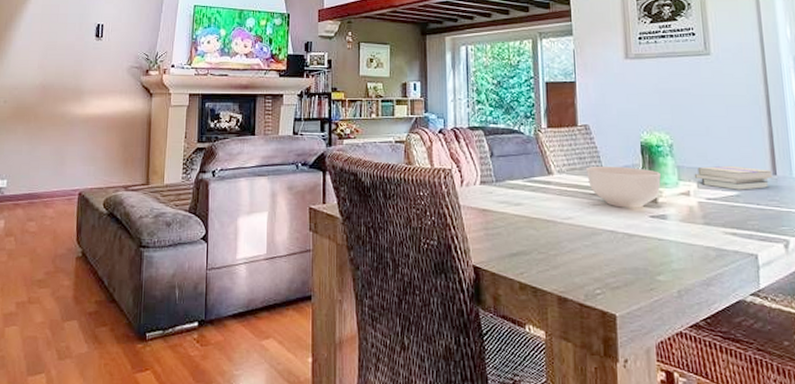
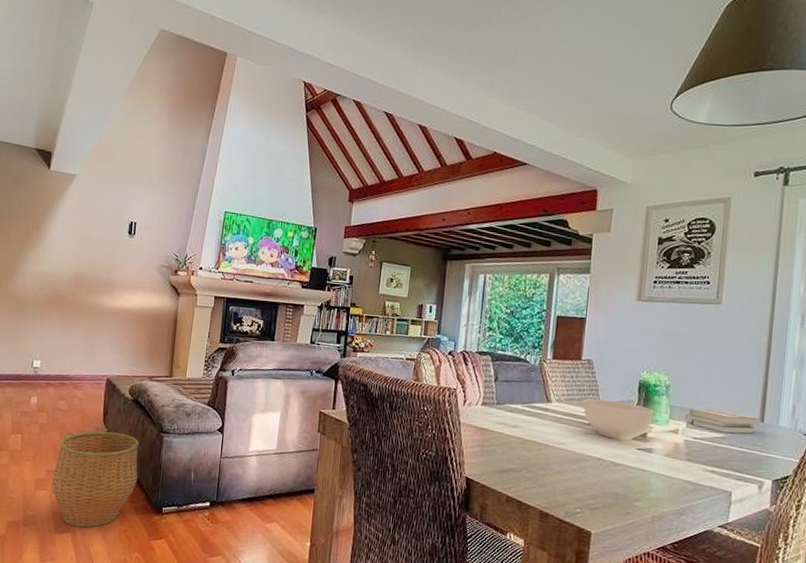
basket: none [21,252,118,365] -> present [51,431,140,528]

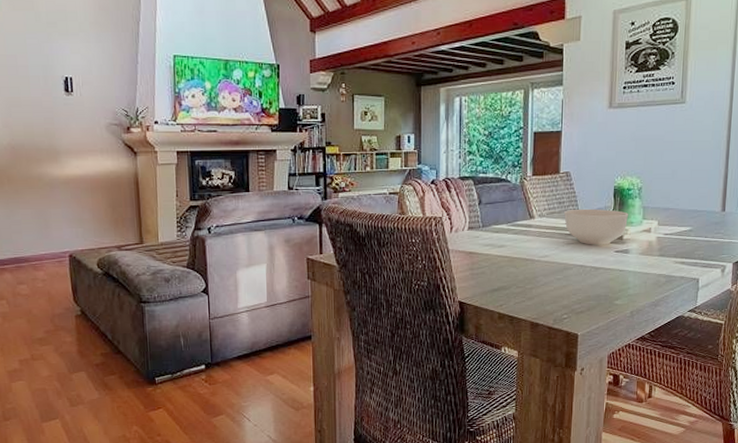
basket: present [51,431,140,528] -> none [26,310,123,411]
books: present [685,408,760,435] -> none [656,204,722,227]

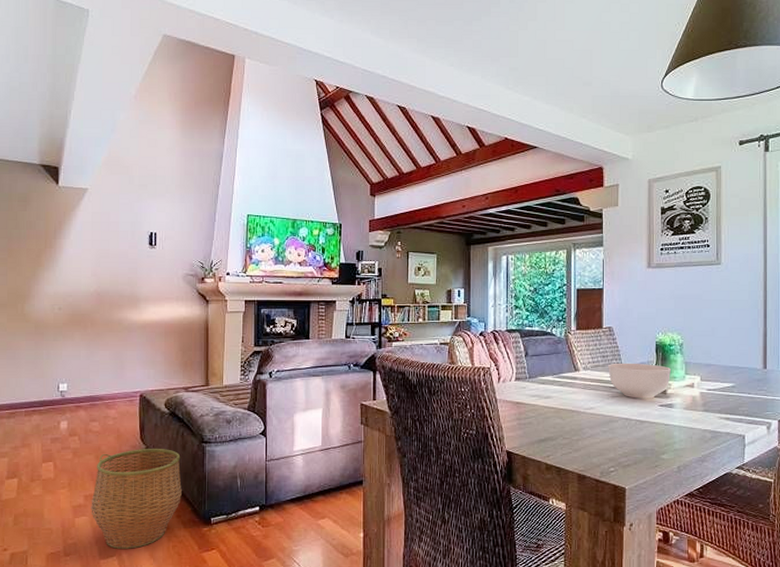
basket: none [26,310,123,411] -> present [91,449,183,549]

